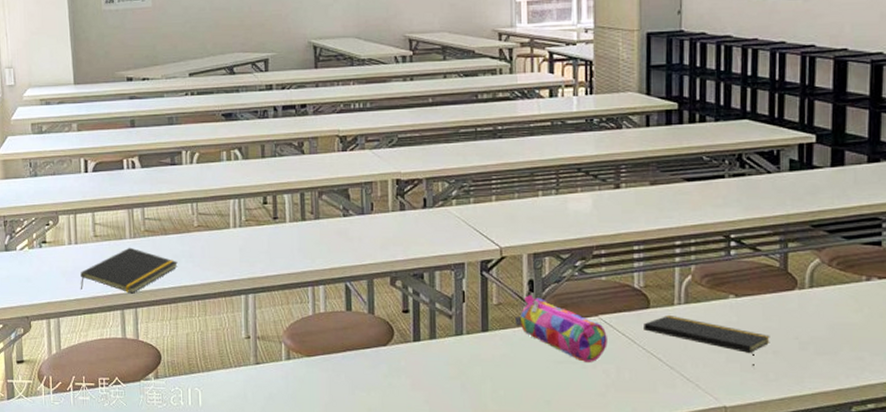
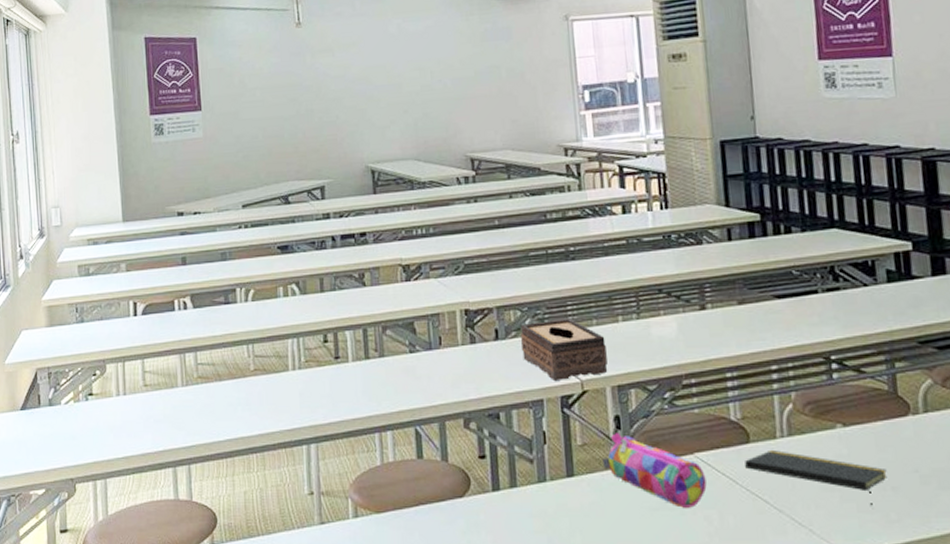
notepad: present [80,247,178,294] -> none [129,396,234,449]
tissue box: none [447,191,526,246] -> present [520,318,608,380]

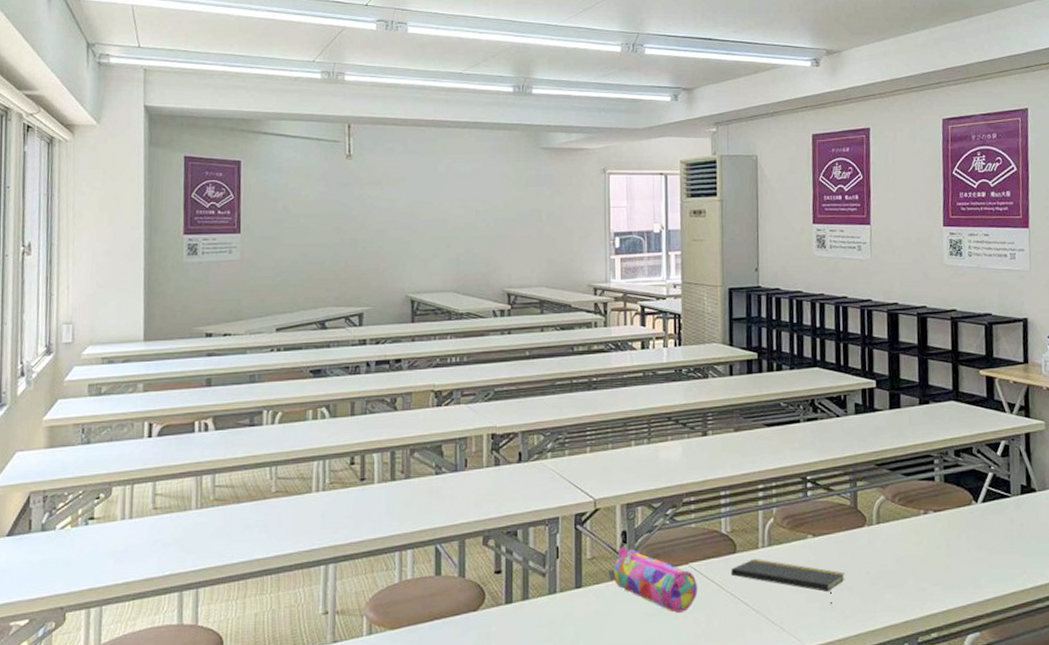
tissue box: present [520,318,608,380] -> none [542,443,619,500]

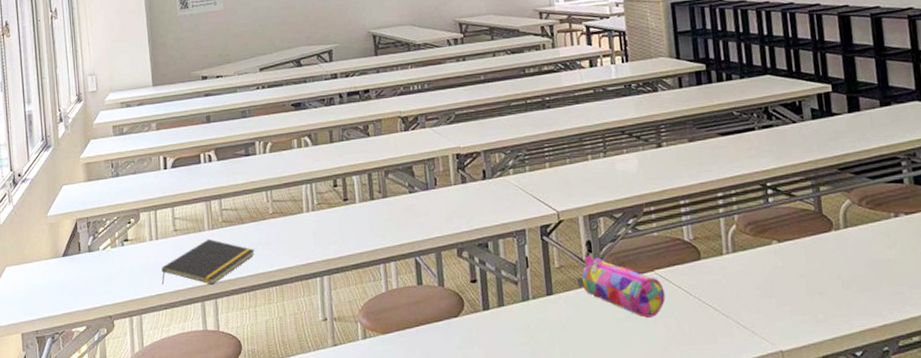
notepad: none [131,519,250,572] -> present [161,238,255,285]
notepad: present [731,559,845,606] -> none [697,265,816,311]

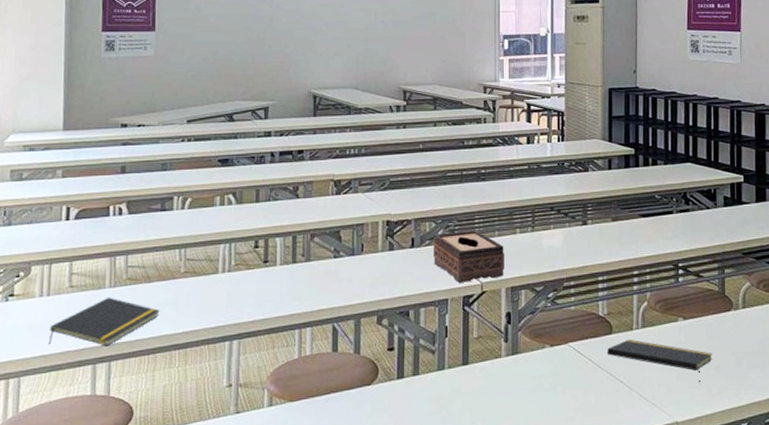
tissue box: none [504,158,580,213] -> present [434,230,504,283]
pencil case: present [577,256,666,318] -> none [494,327,576,389]
notepad: none [697,265,816,311] -> present [607,340,713,384]

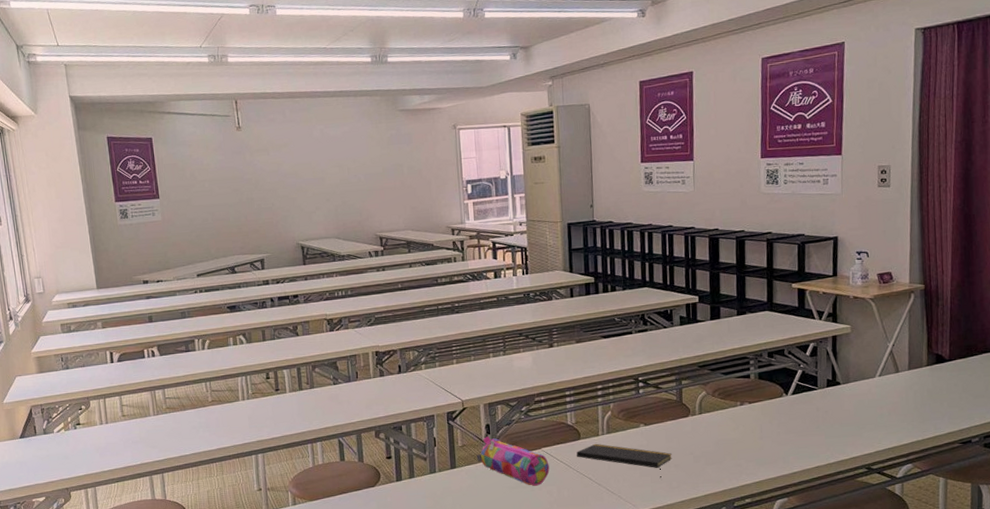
notepad: present [48,297,160,346] -> none [112,423,197,462]
tissue box: present [434,230,504,283] -> none [417,356,481,401]
pencil case: none [494,327,576,389] -> present [477,436,550,486]

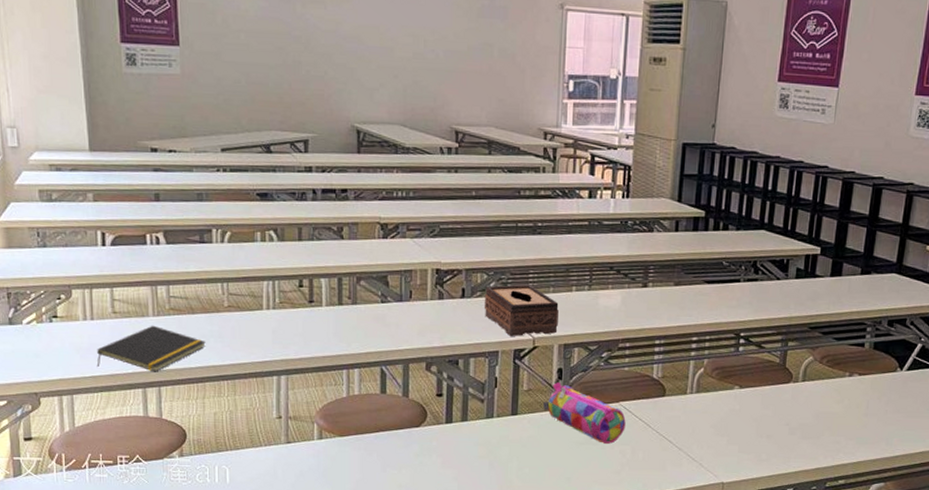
notepad: none [112,423,197,462] -> present [96,325,206,372]
tissue box: none [417,356,481,401] -> present [485,284,559,336]
notepad: present [577,444,672,479] -> none [658,403,766,450]

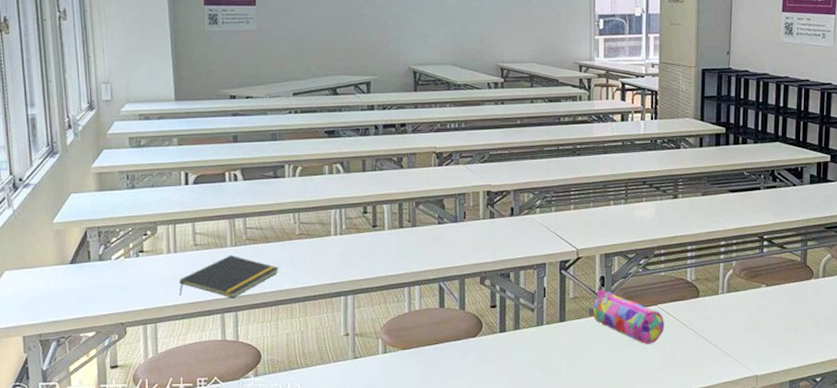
tissue box: present [485,284,559,336] -> none [532,201,599,249]

